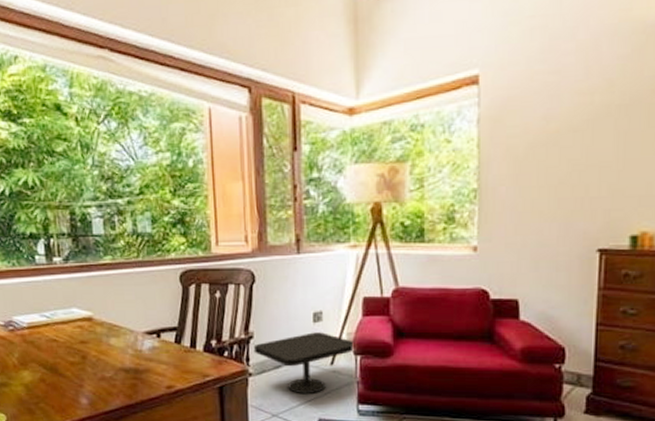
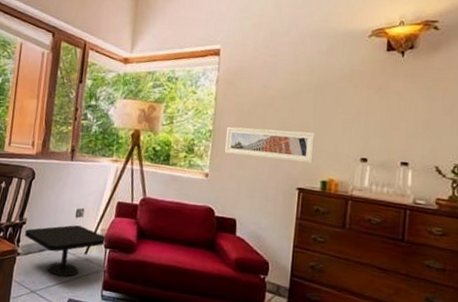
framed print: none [495,173,619,216] -> present [224,126,315,164]

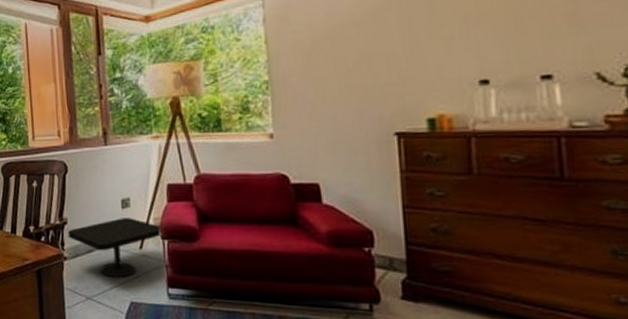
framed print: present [224,126,315,164] -> none [287,60,411,105]

